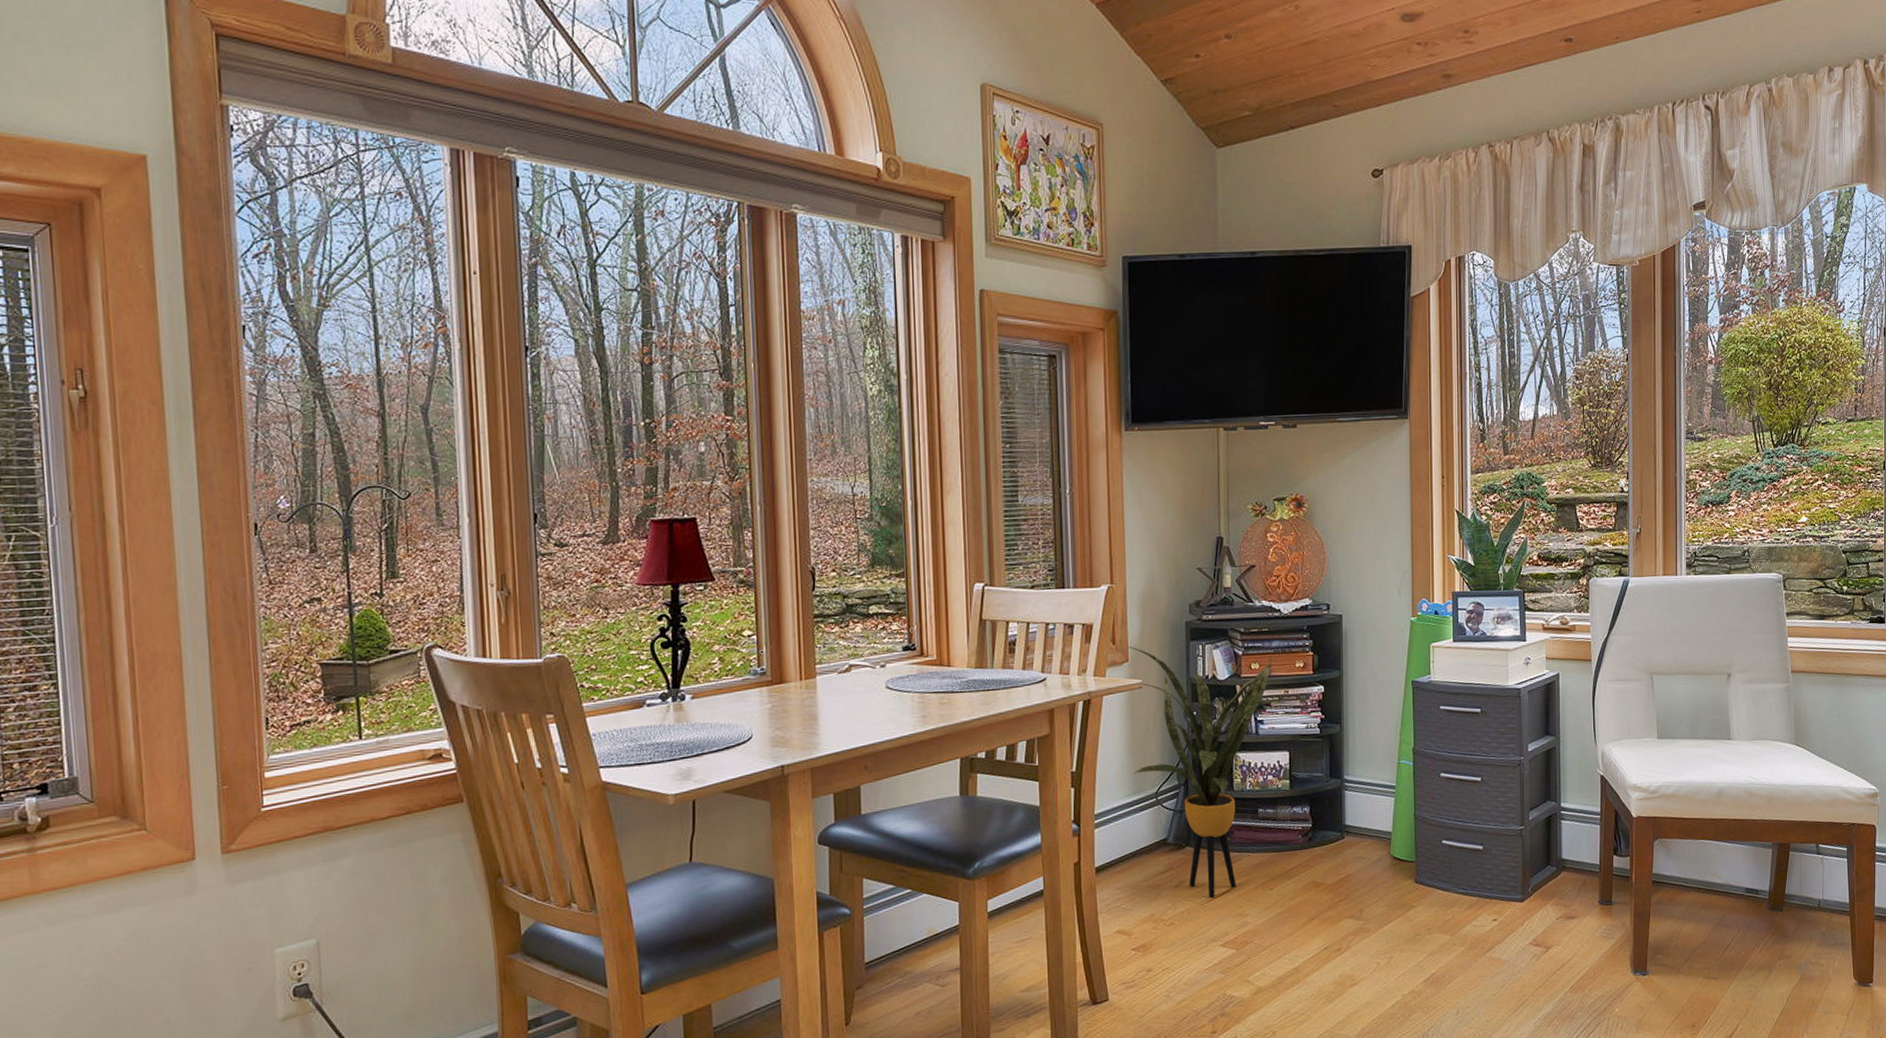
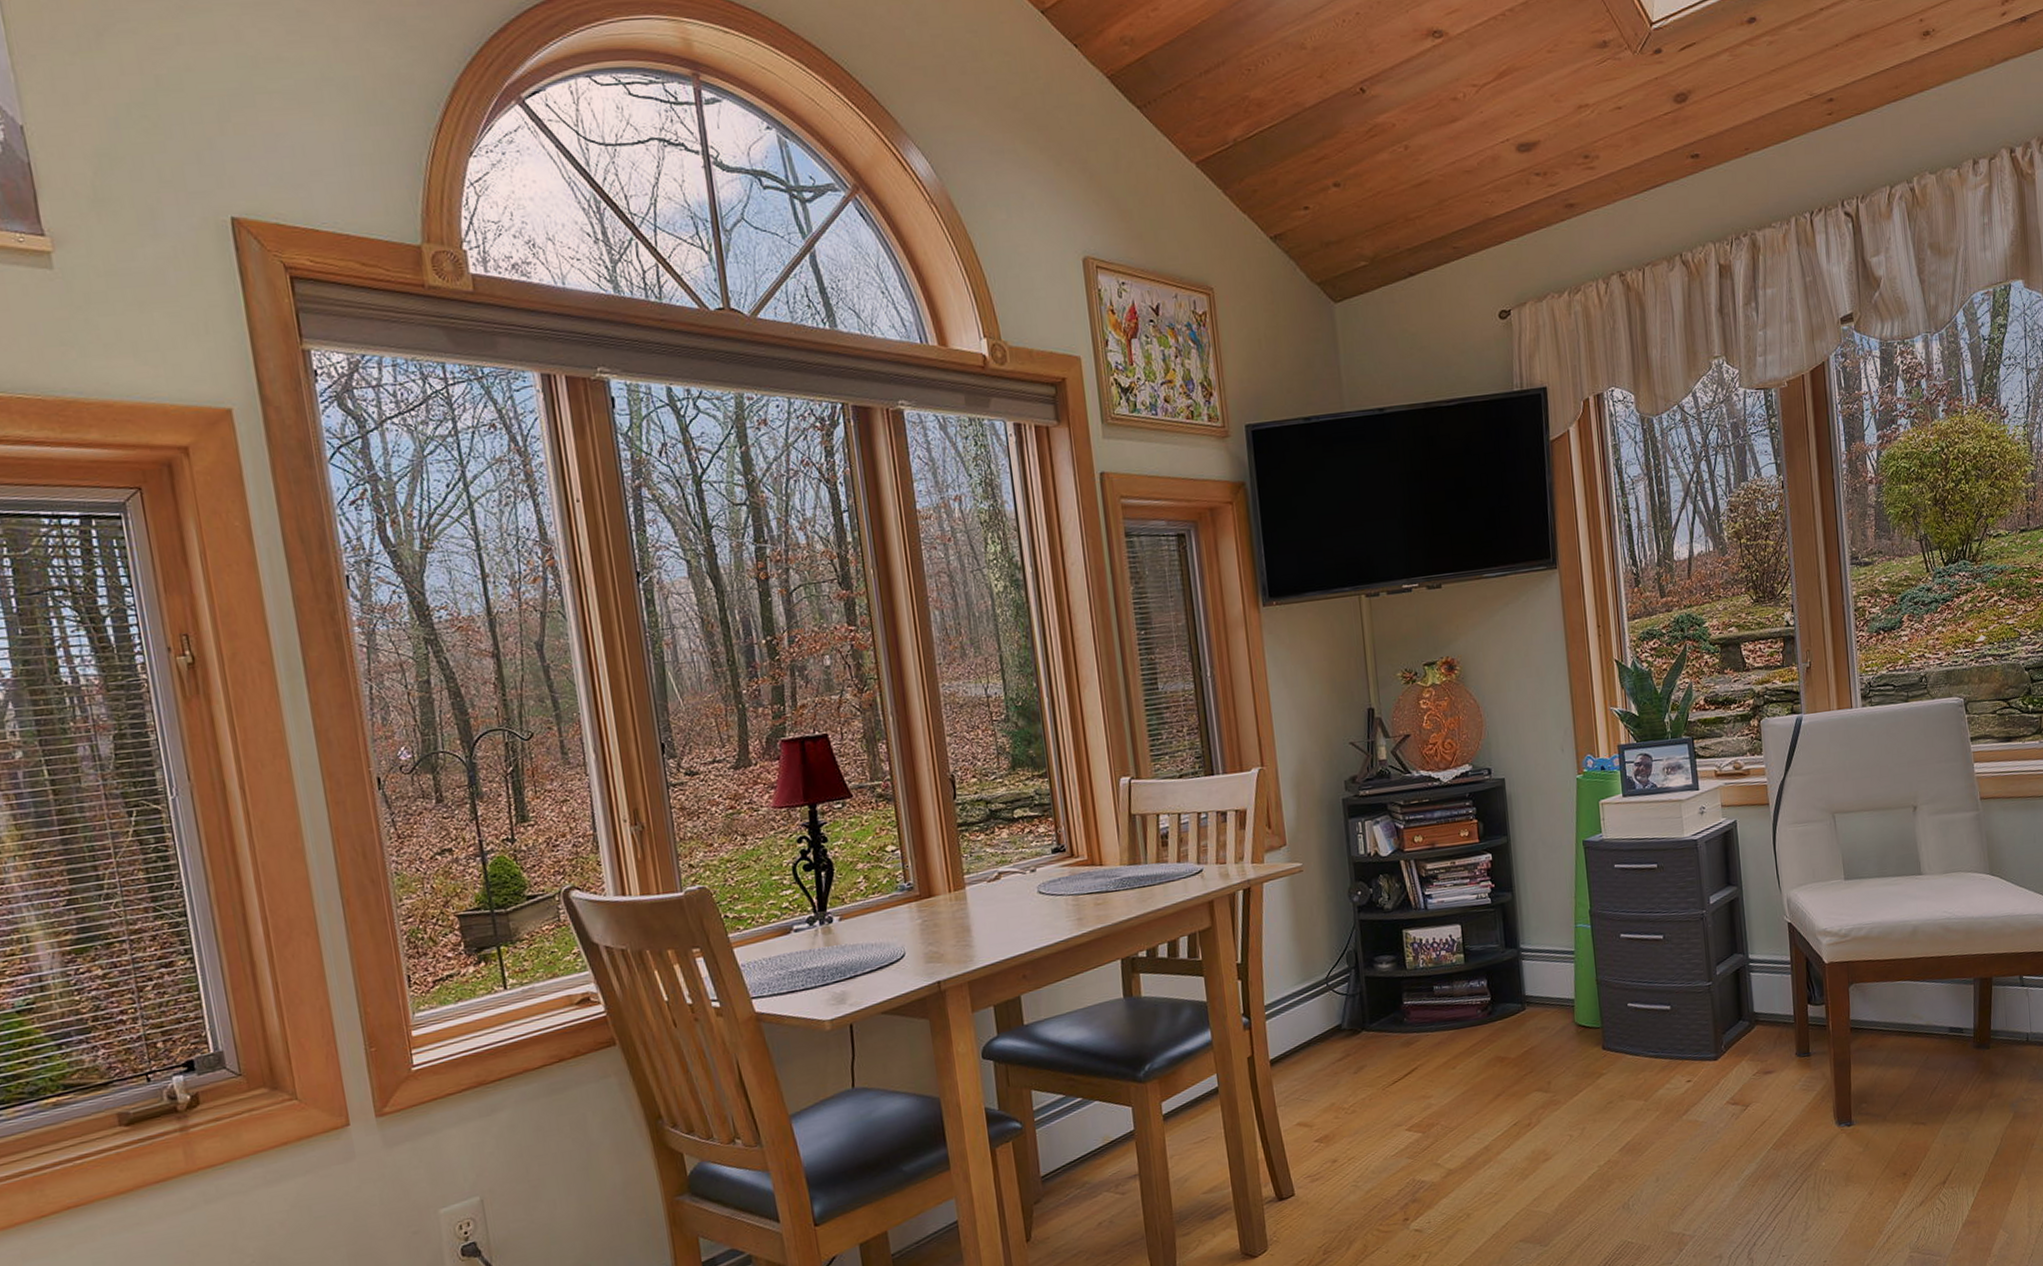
house plant: present [1127,646,1287,899] -> none [1284,829,1455,1083]

